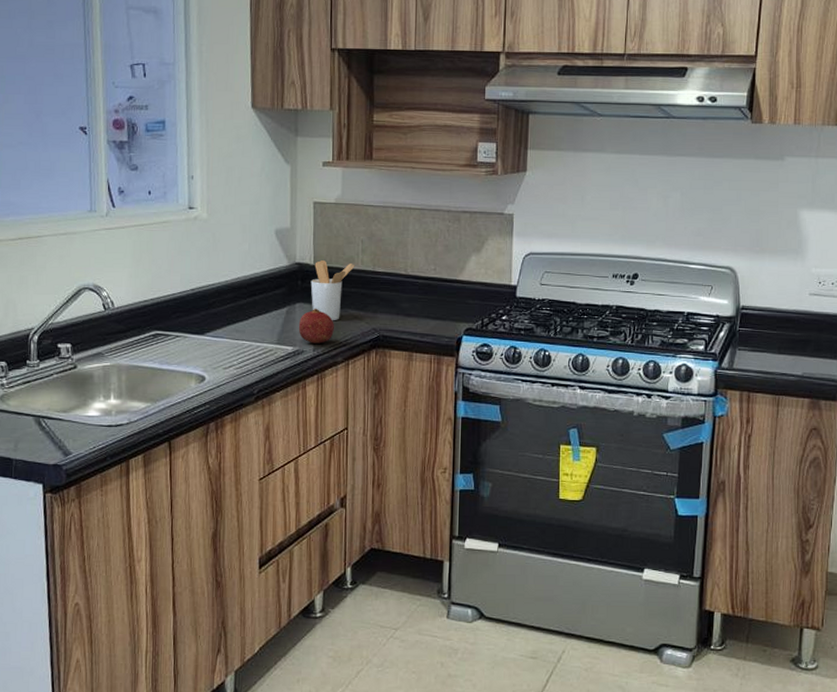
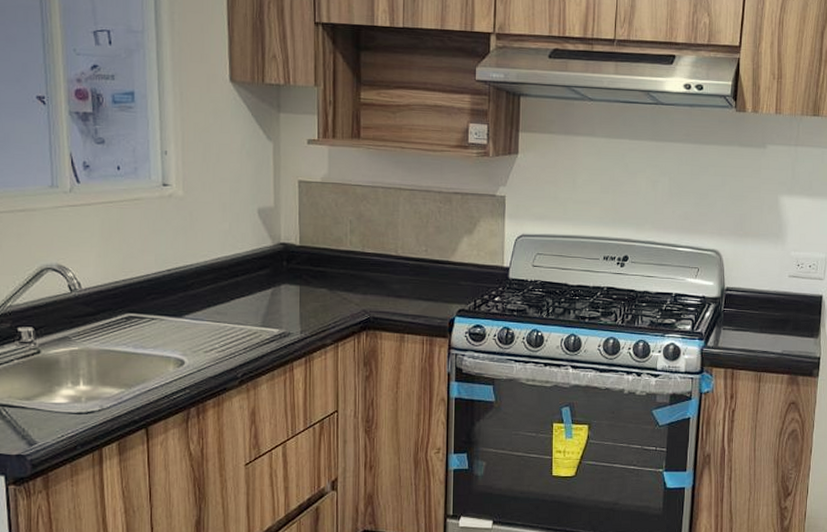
fruit: present [298,308,334,344] -> none [284,289,322,326]
utensil holder: present [310,260,355,321] -> none [296,241,343,303]

